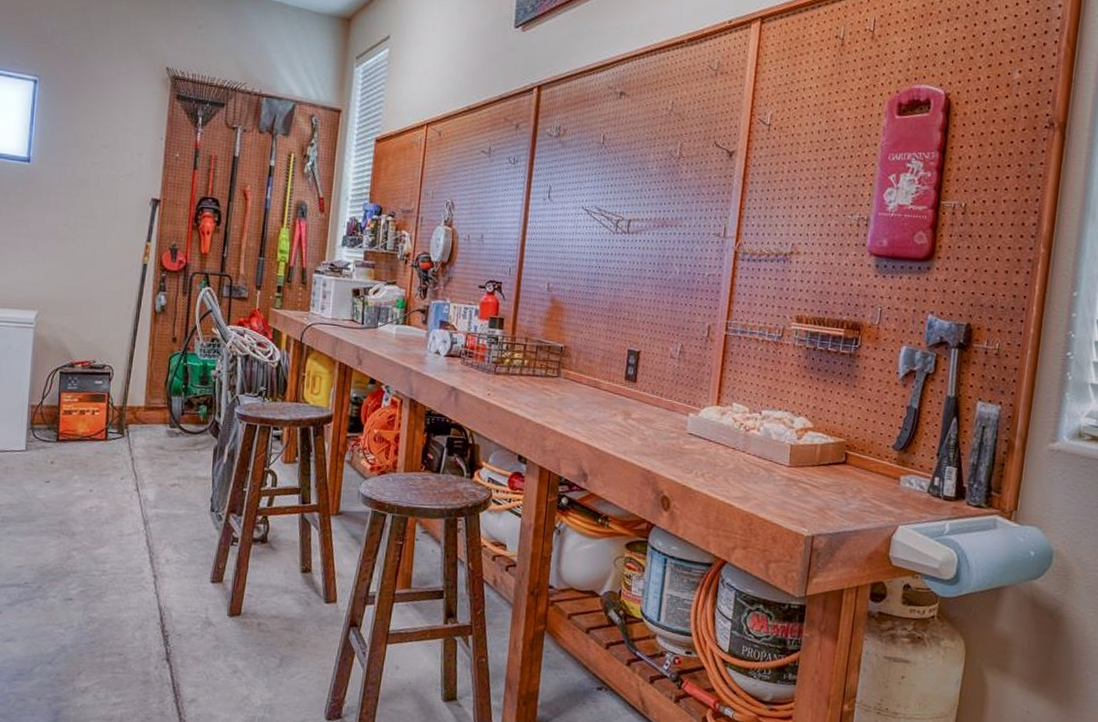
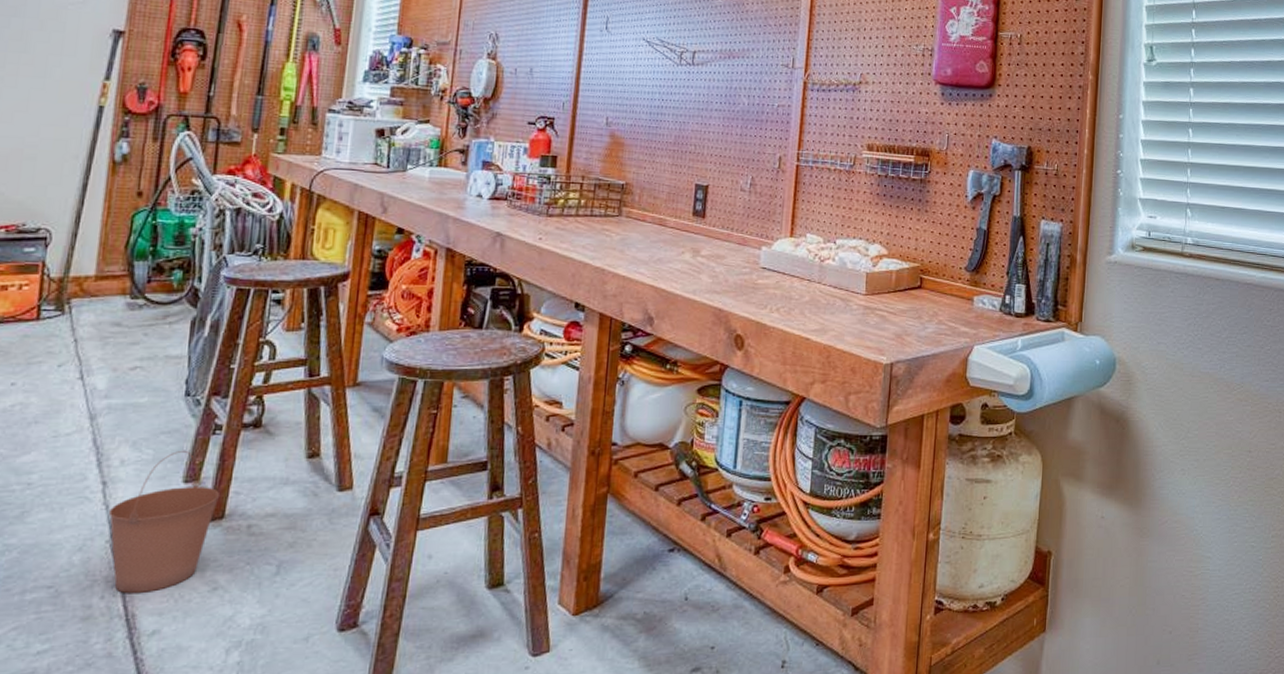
bucket: none [159,555,237,668] -> present [109,450,219,594]

